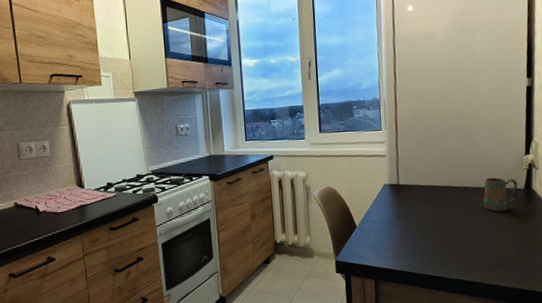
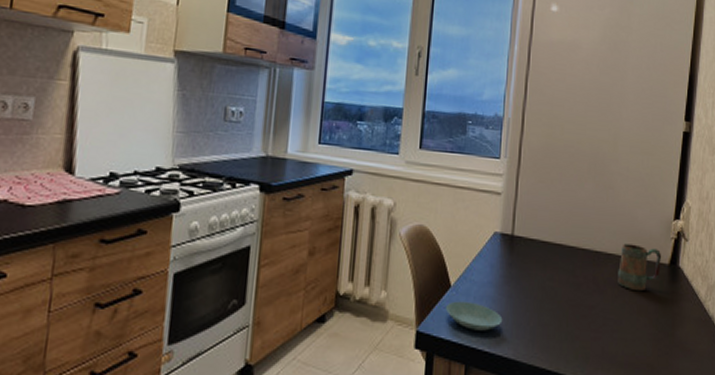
saucer: none [354,235,399,256] -> present [445,301,503,331]

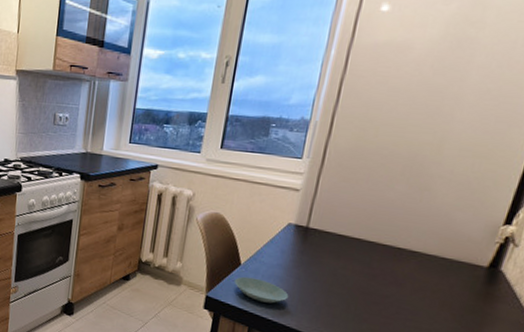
mug: present [618,243,662,292] -> none [420,243,481,289]

